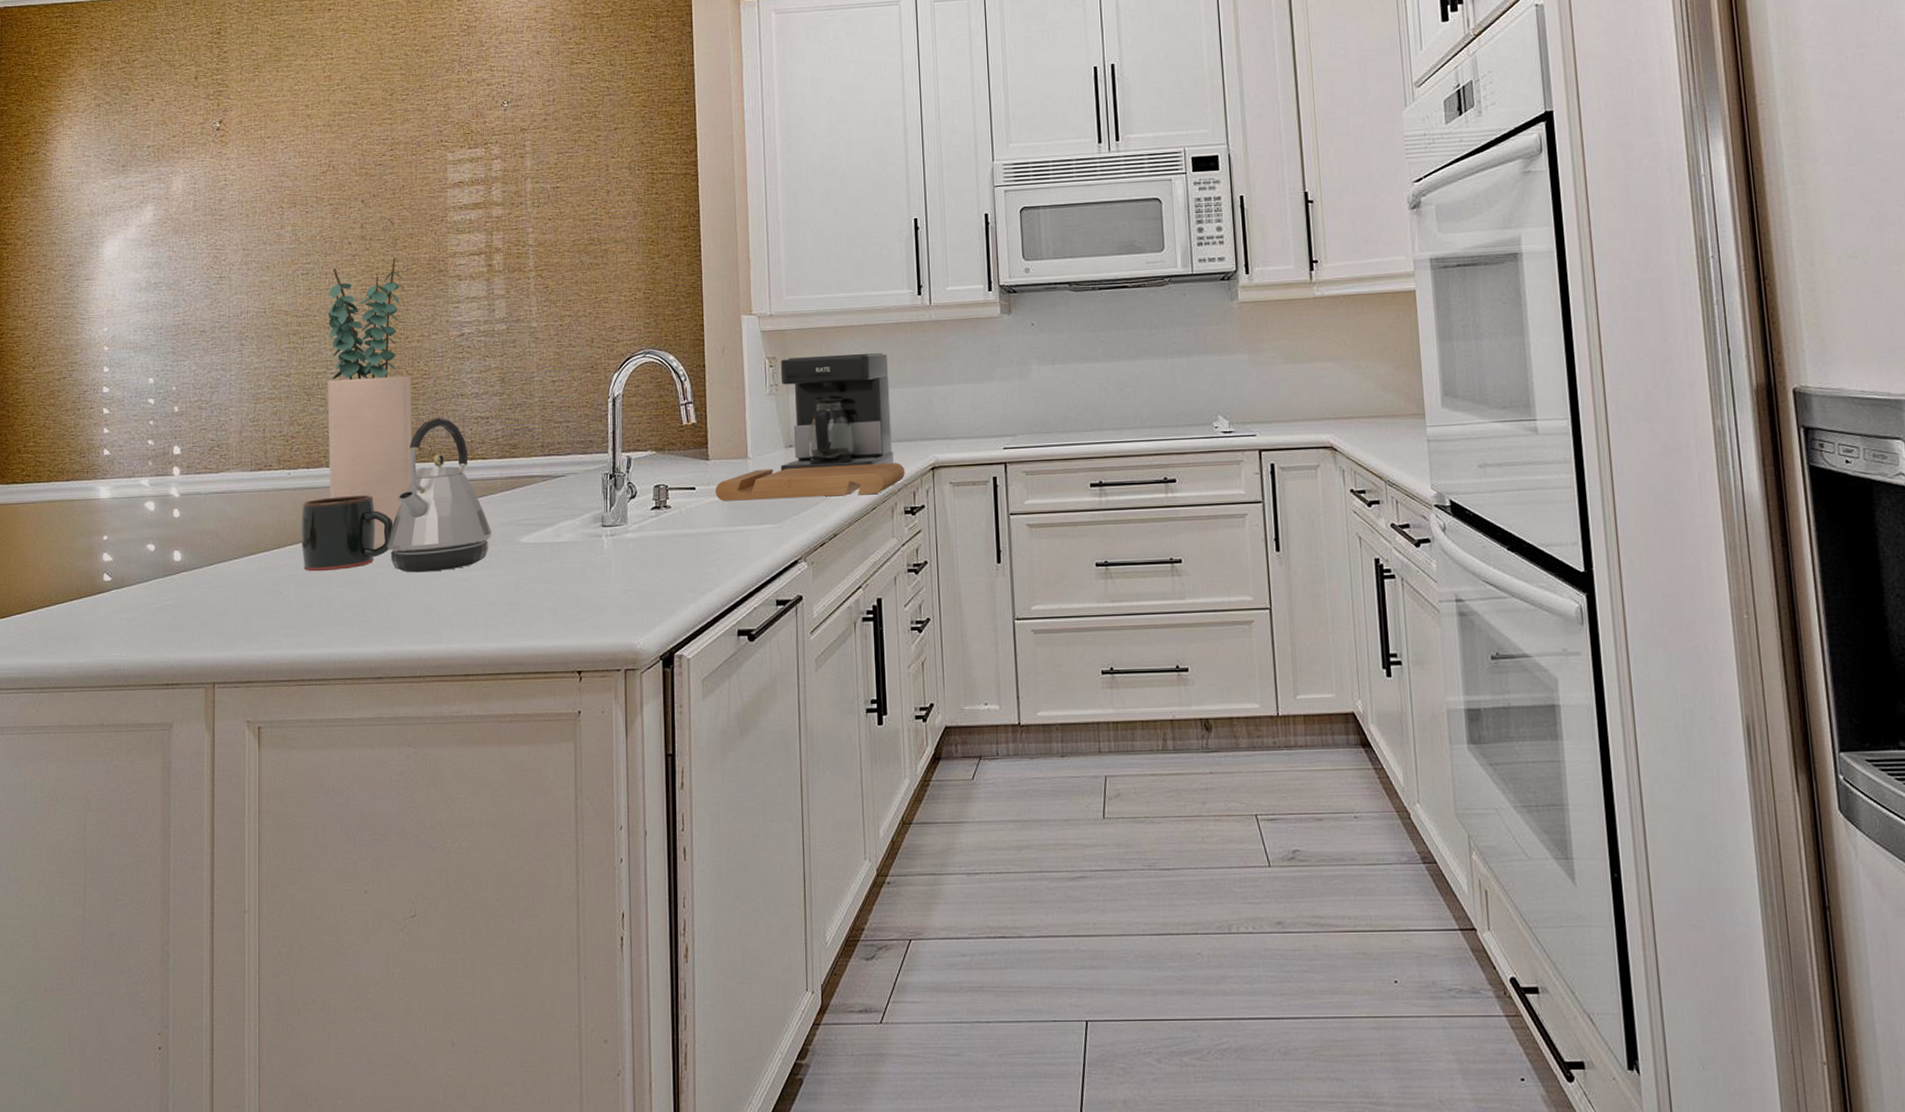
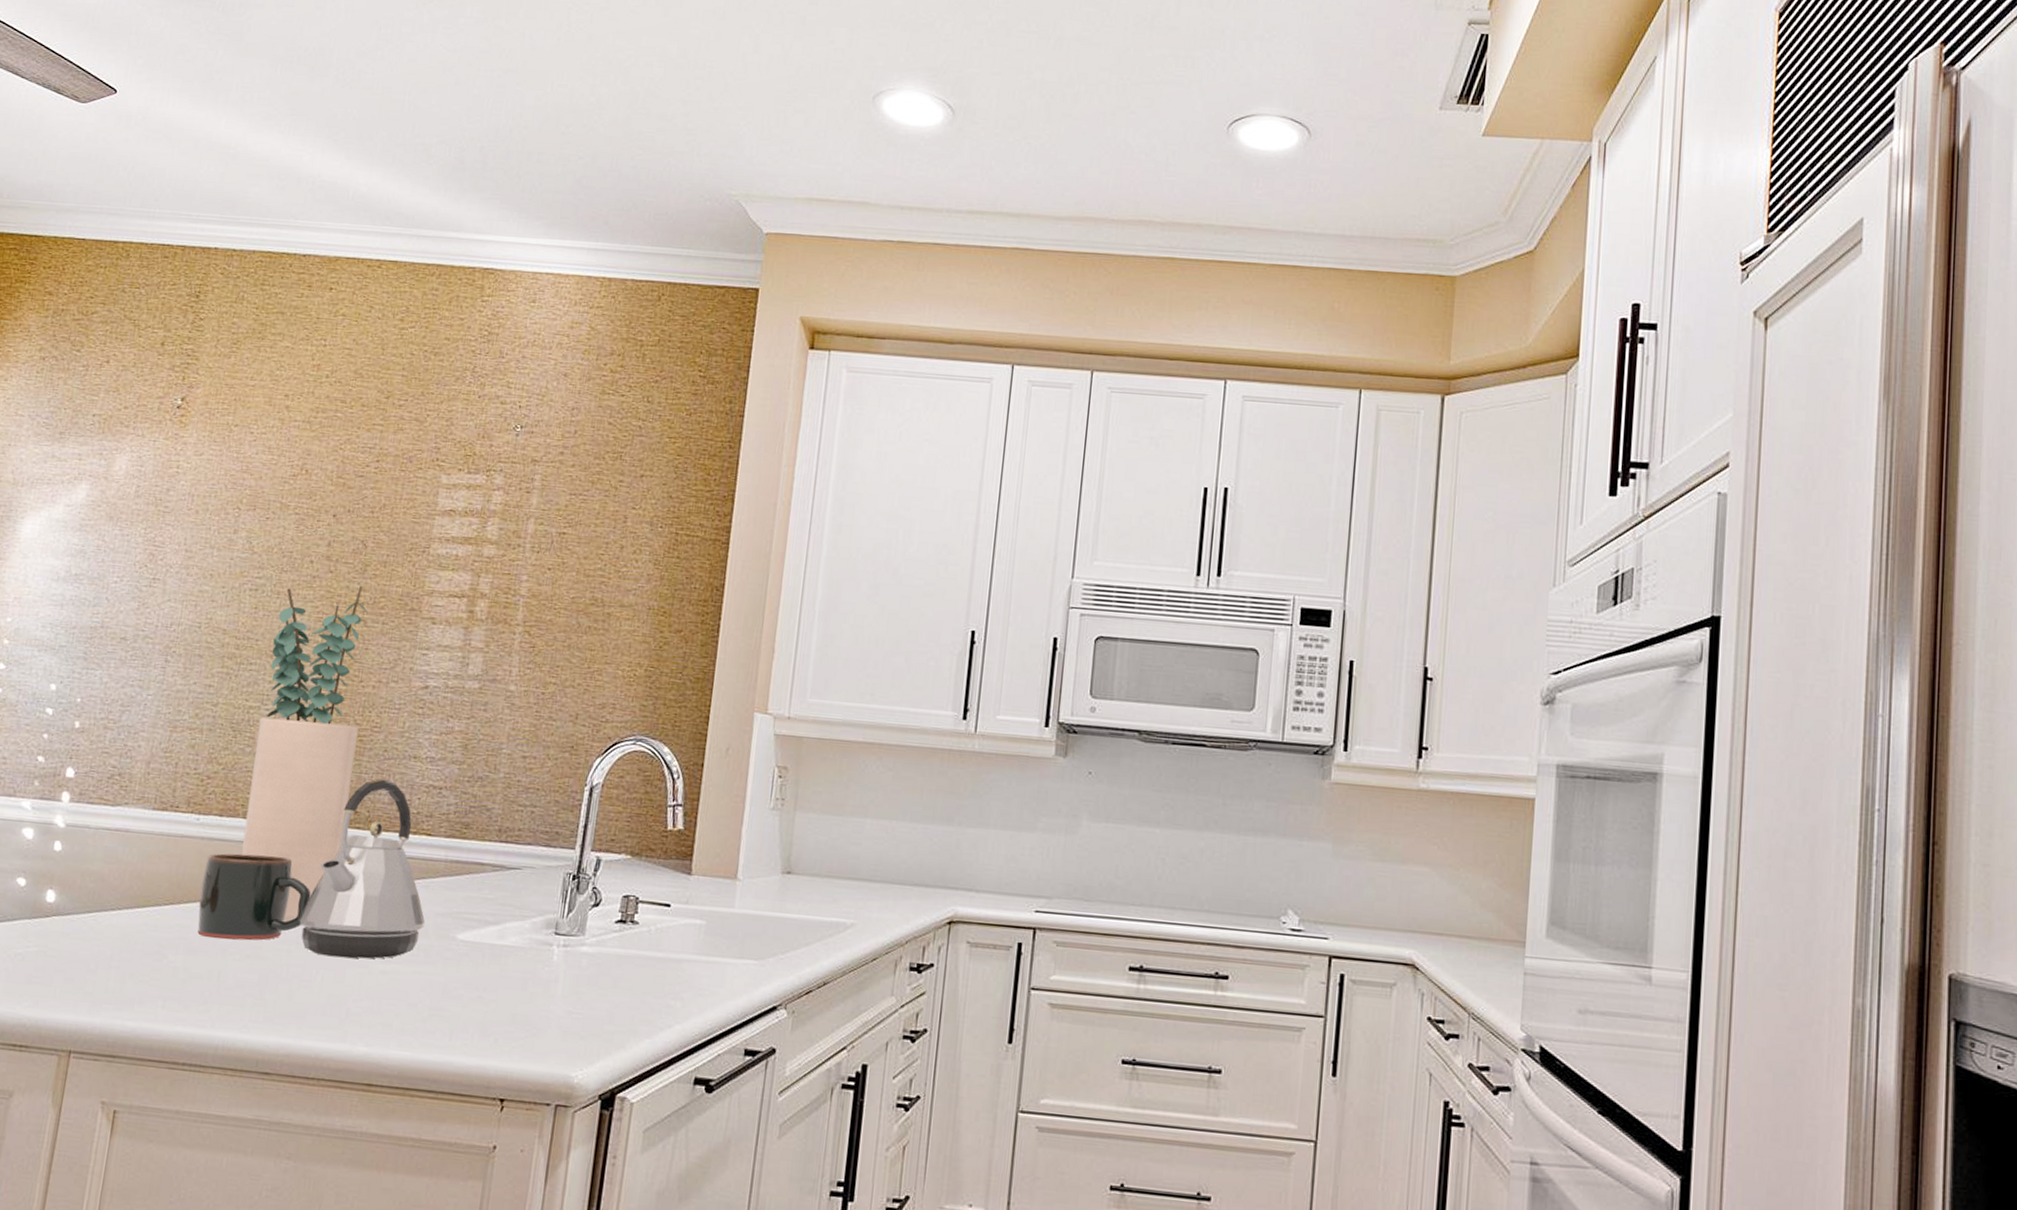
cutting board: present [715,463,905,501] -> none [692,894,917,943]
coffee maker: present [780,353,894,471] -> none [772,770,917,911]

